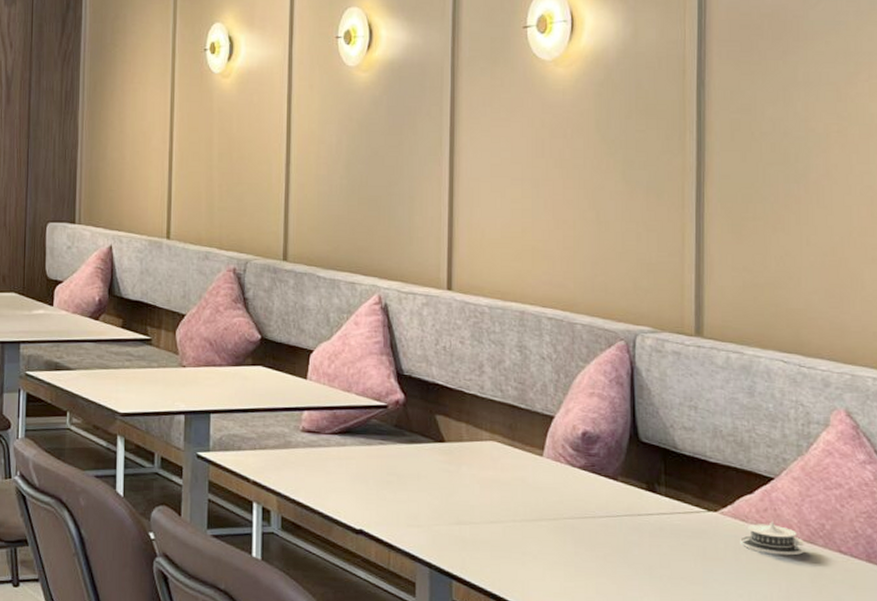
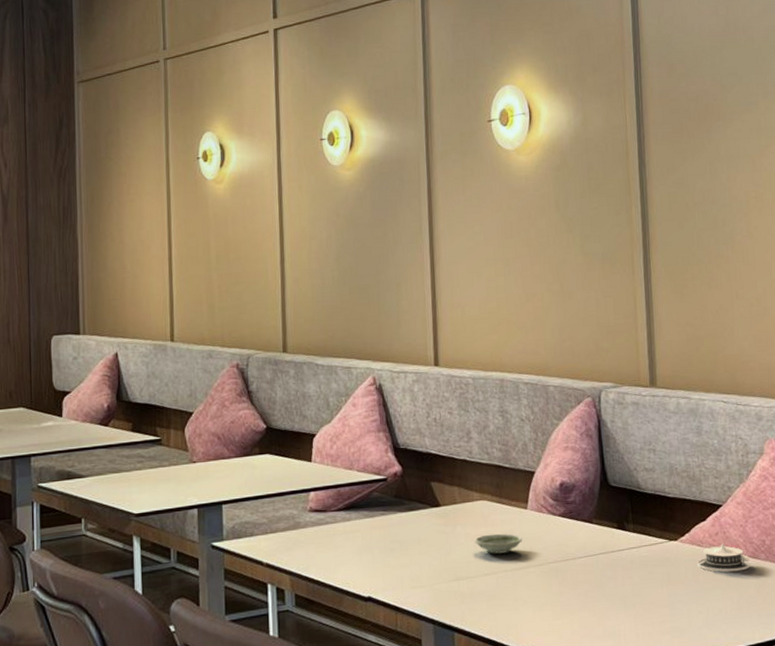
saucer: none [481,478,536,502] -> present [474,533,523,554]

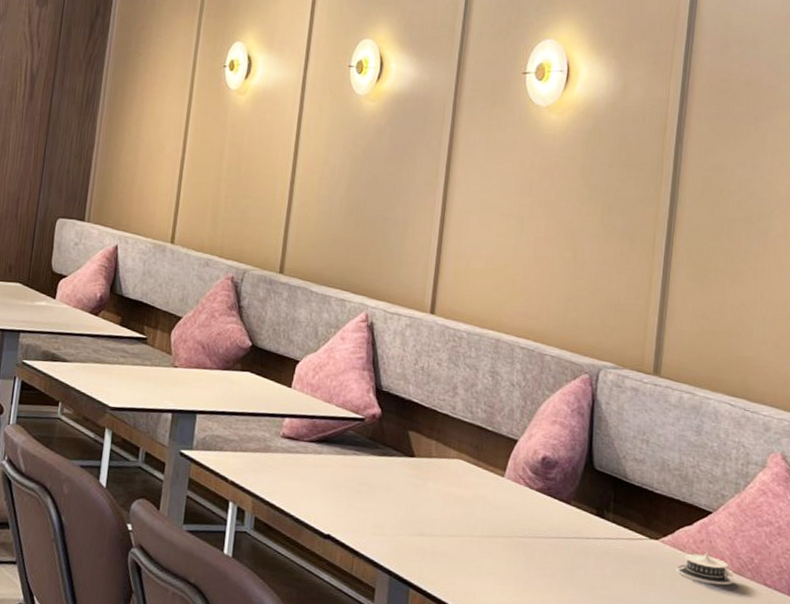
saucer: present [474,533,523,554] -> none [444,494,495,518]

